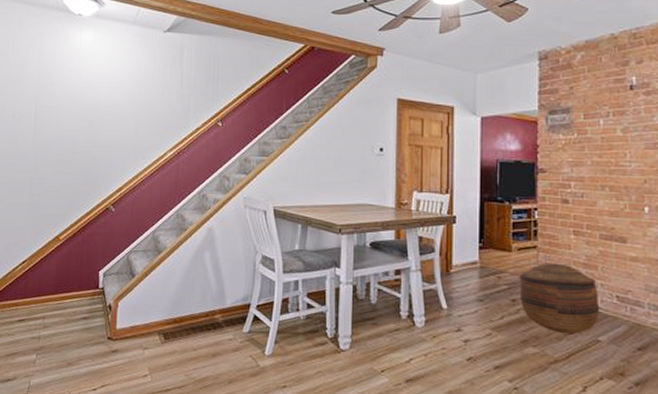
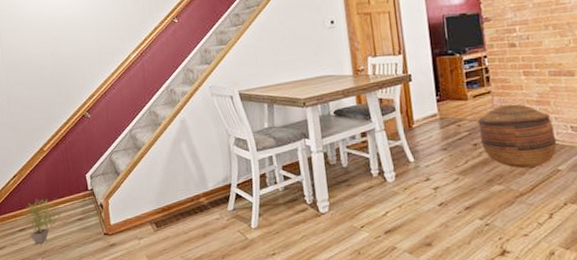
potted plant: none [23,289,64,338] -> present [22,198,60,244]

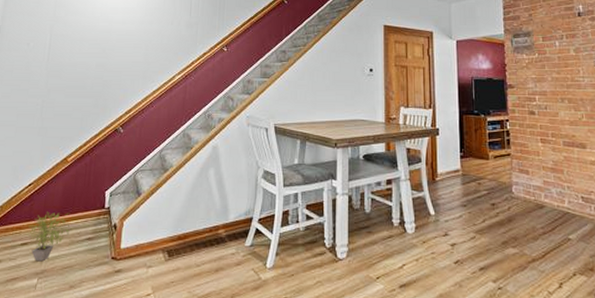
basket: present [478,103,557,168] -> none [497,169,569,233]

